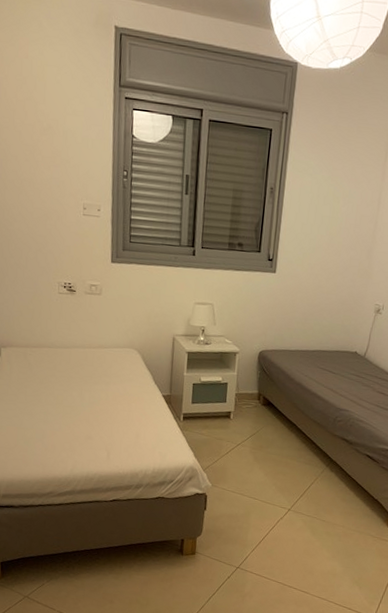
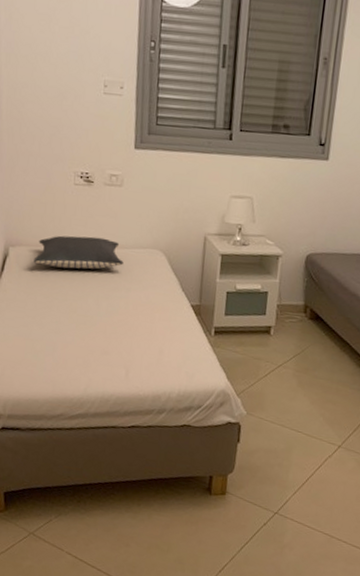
pillow: none [23,337,103,367] -> present [33,235,124,269]

